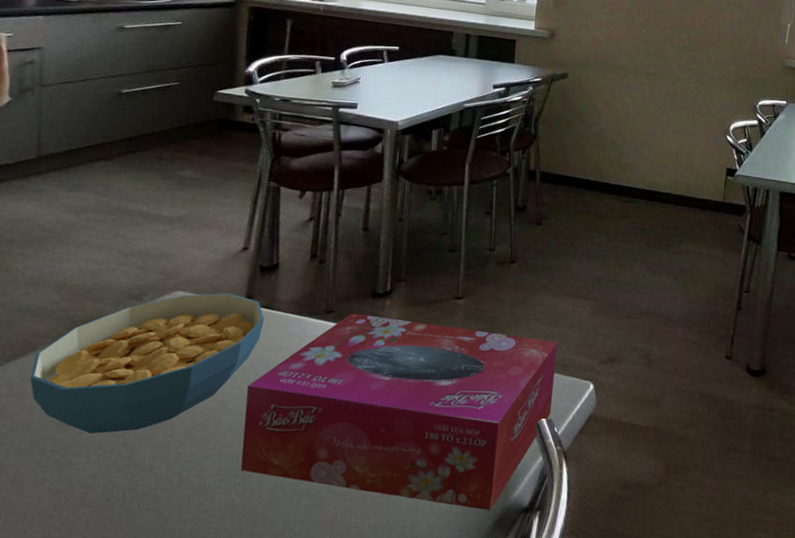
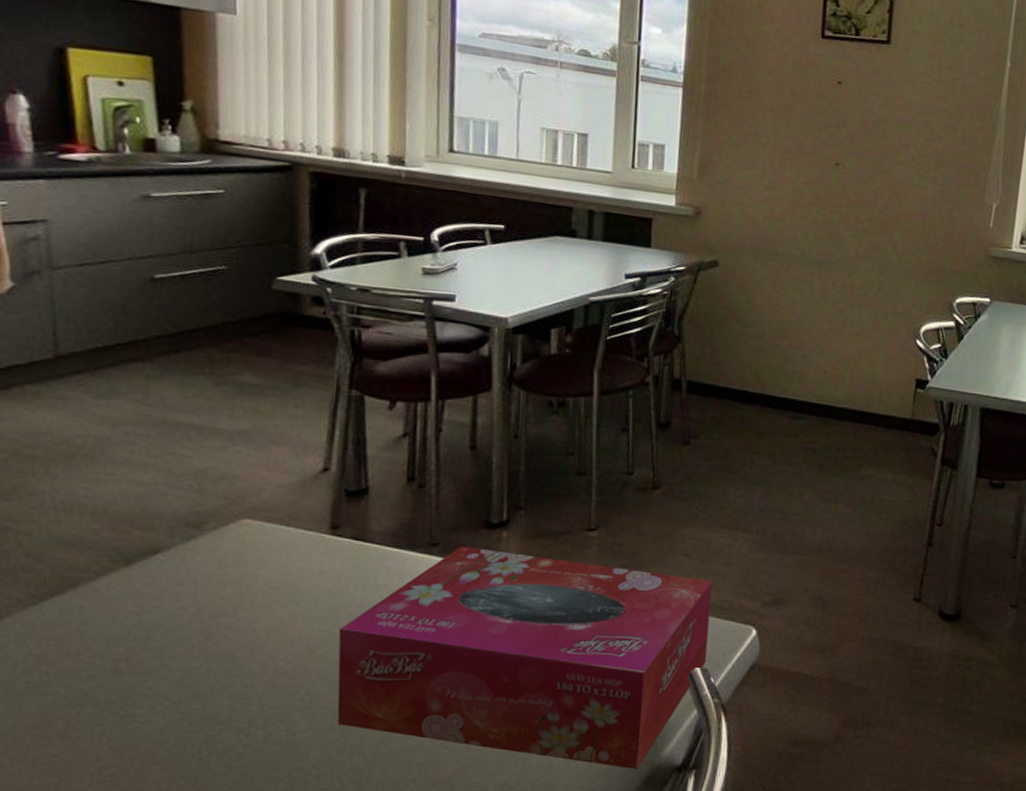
cereal bowl: present [29,293,265,434] -> none [72,521,355,682]

